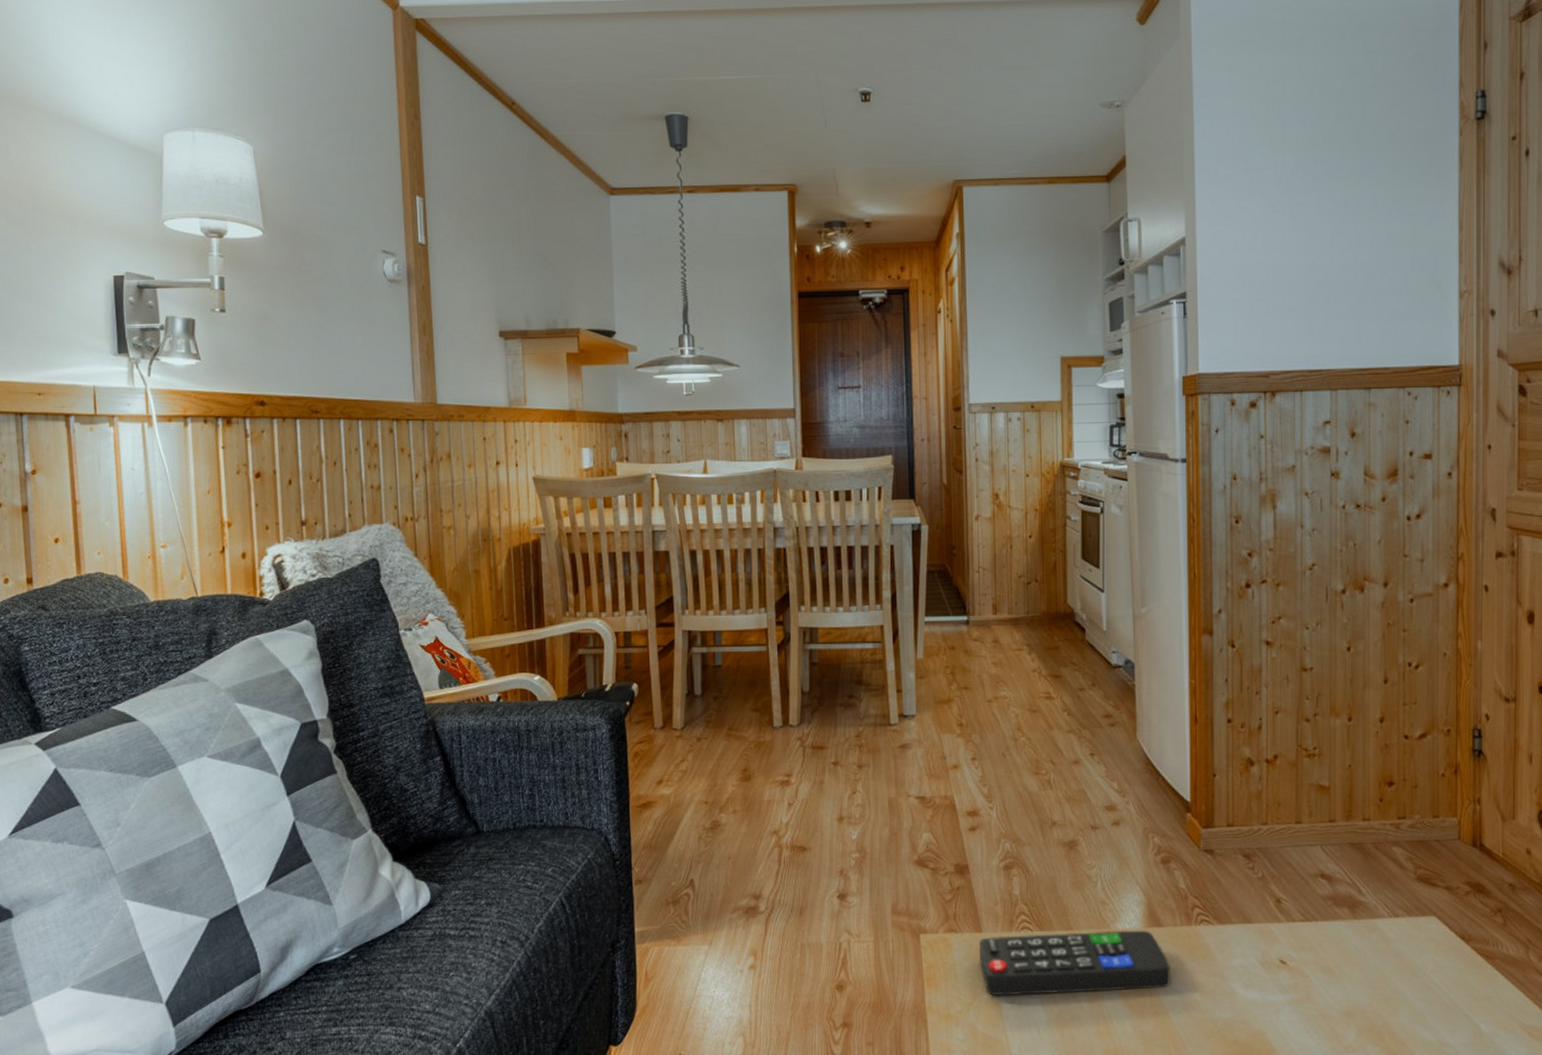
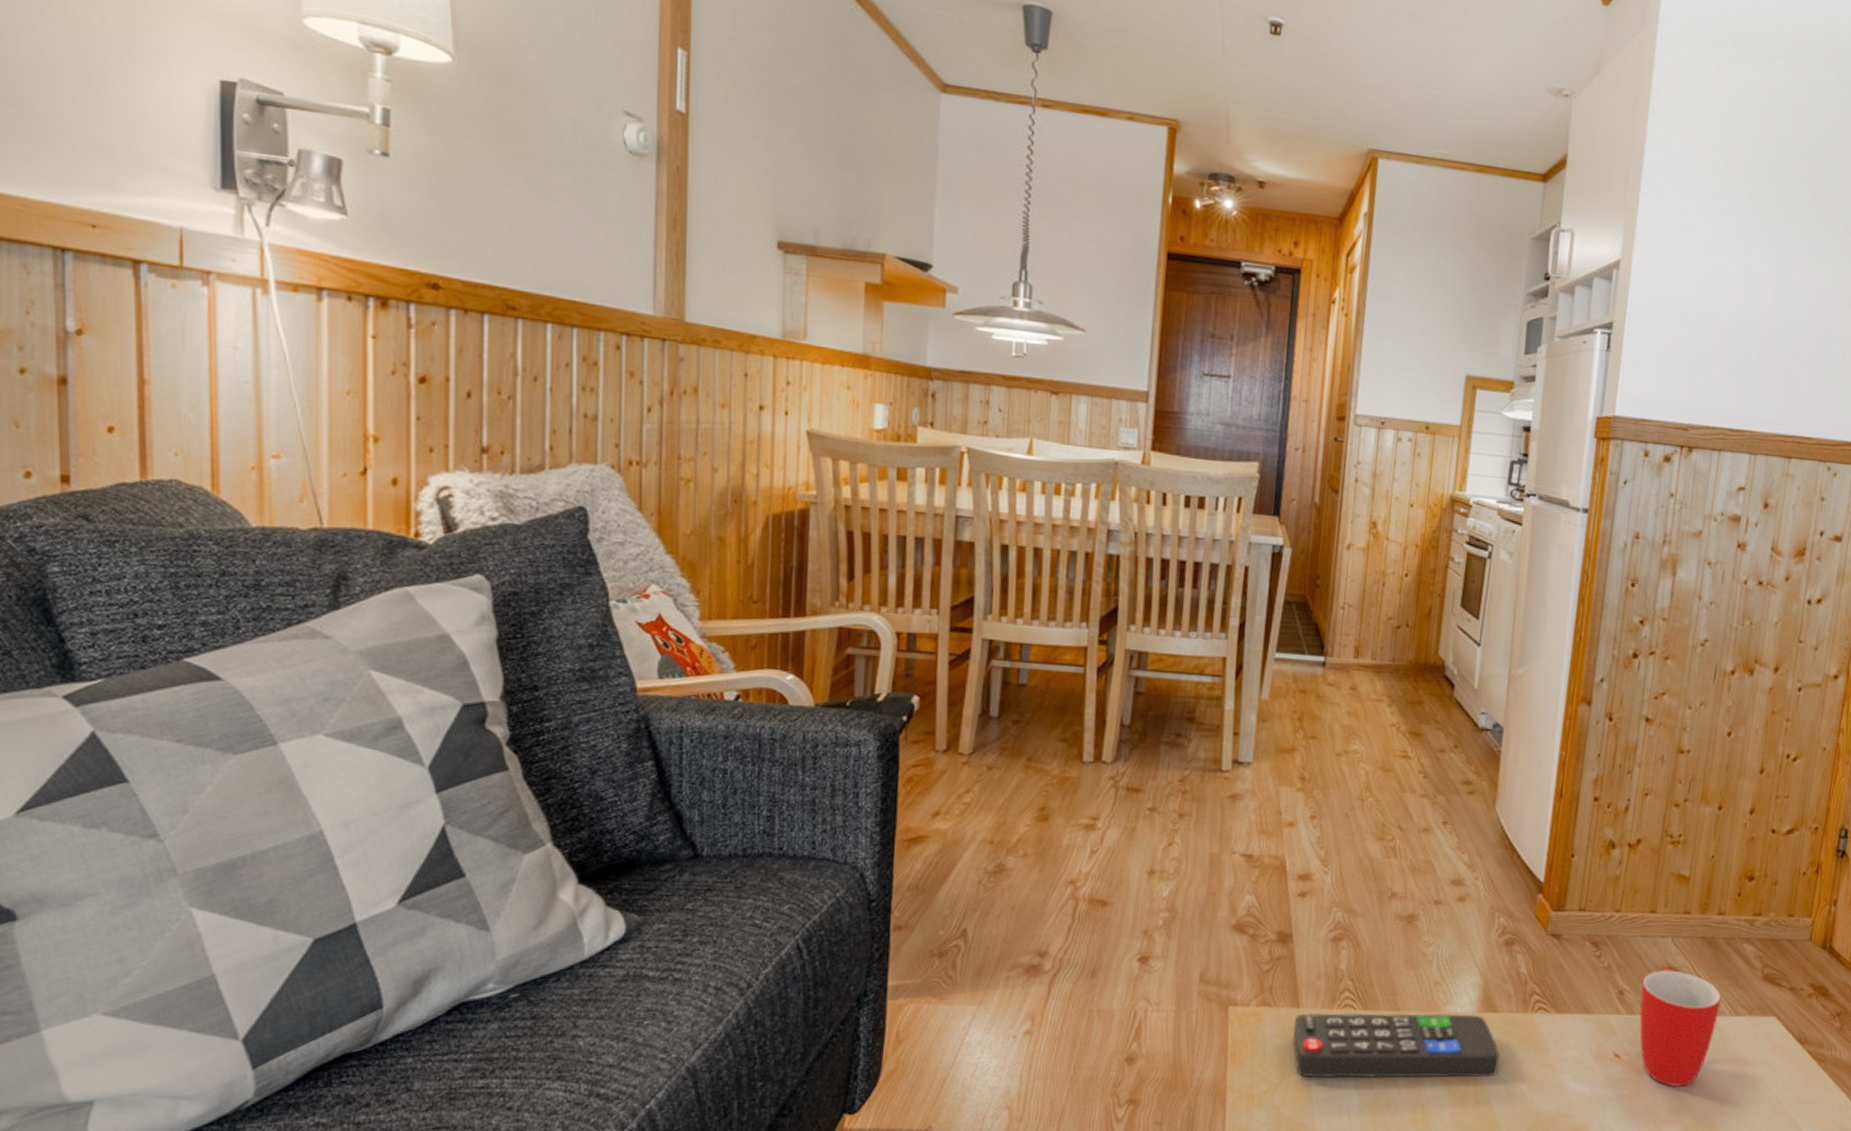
mug: none [1297,874,1378,989] -> present [1639,967,1721,1087]

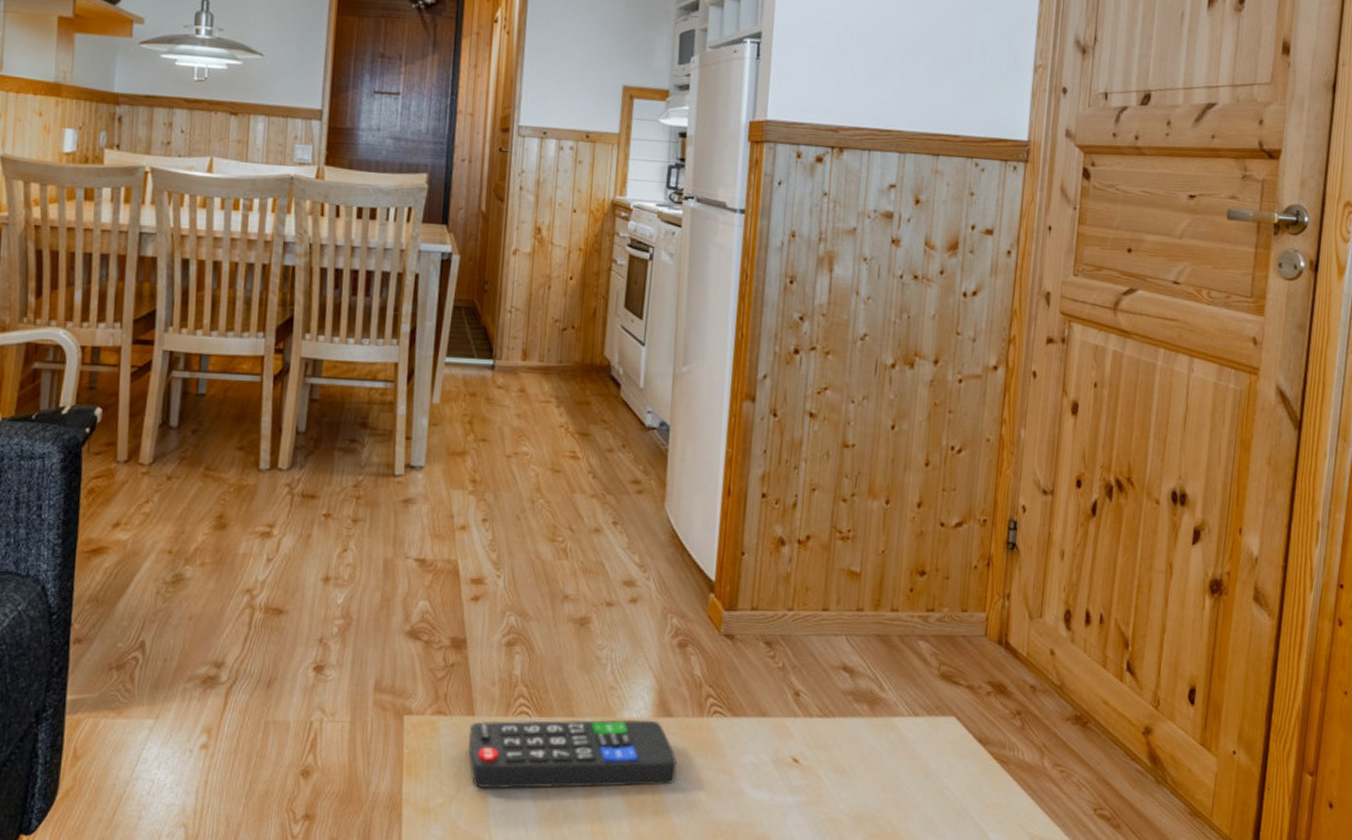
mug: present [1639,967,1721,1087] -> none [816,667,899,792]

